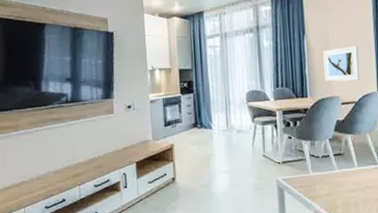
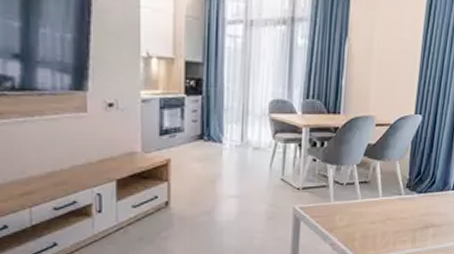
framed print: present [323,46,359,82] -> none [362,58,402,100]

